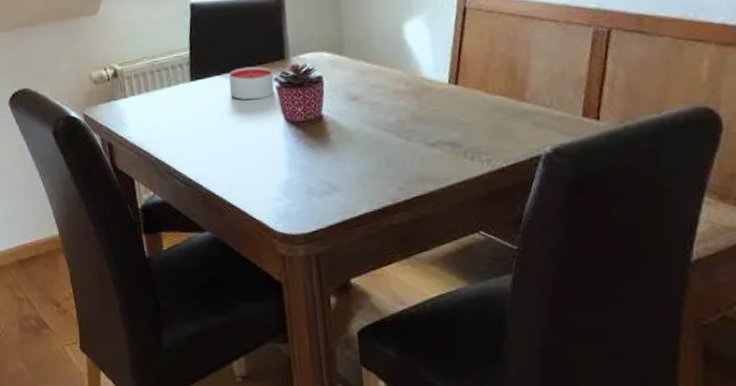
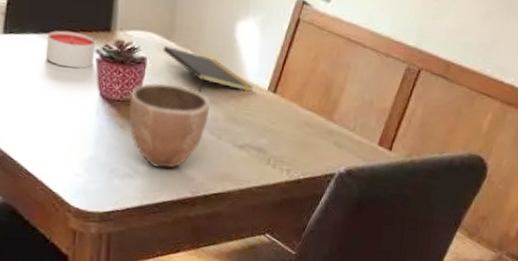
decorative bowl: none [313,96,394,181] -> present [129,83,210,169]
notepad: none [336,61,433,98] -> present [162,46,253,92]

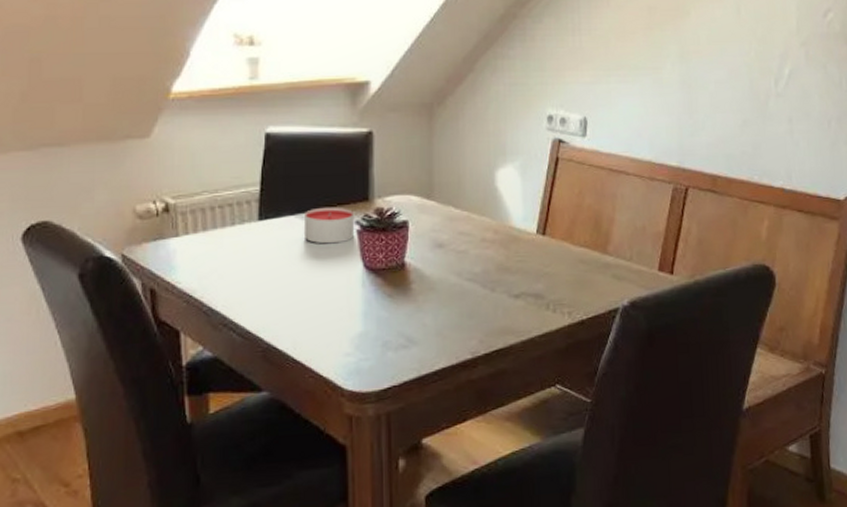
decorative bowl: present [129,83,210,169] -> none [394,243,479,334]
notepad: present [162,46,253,92] -> none [424,206,521,246]

